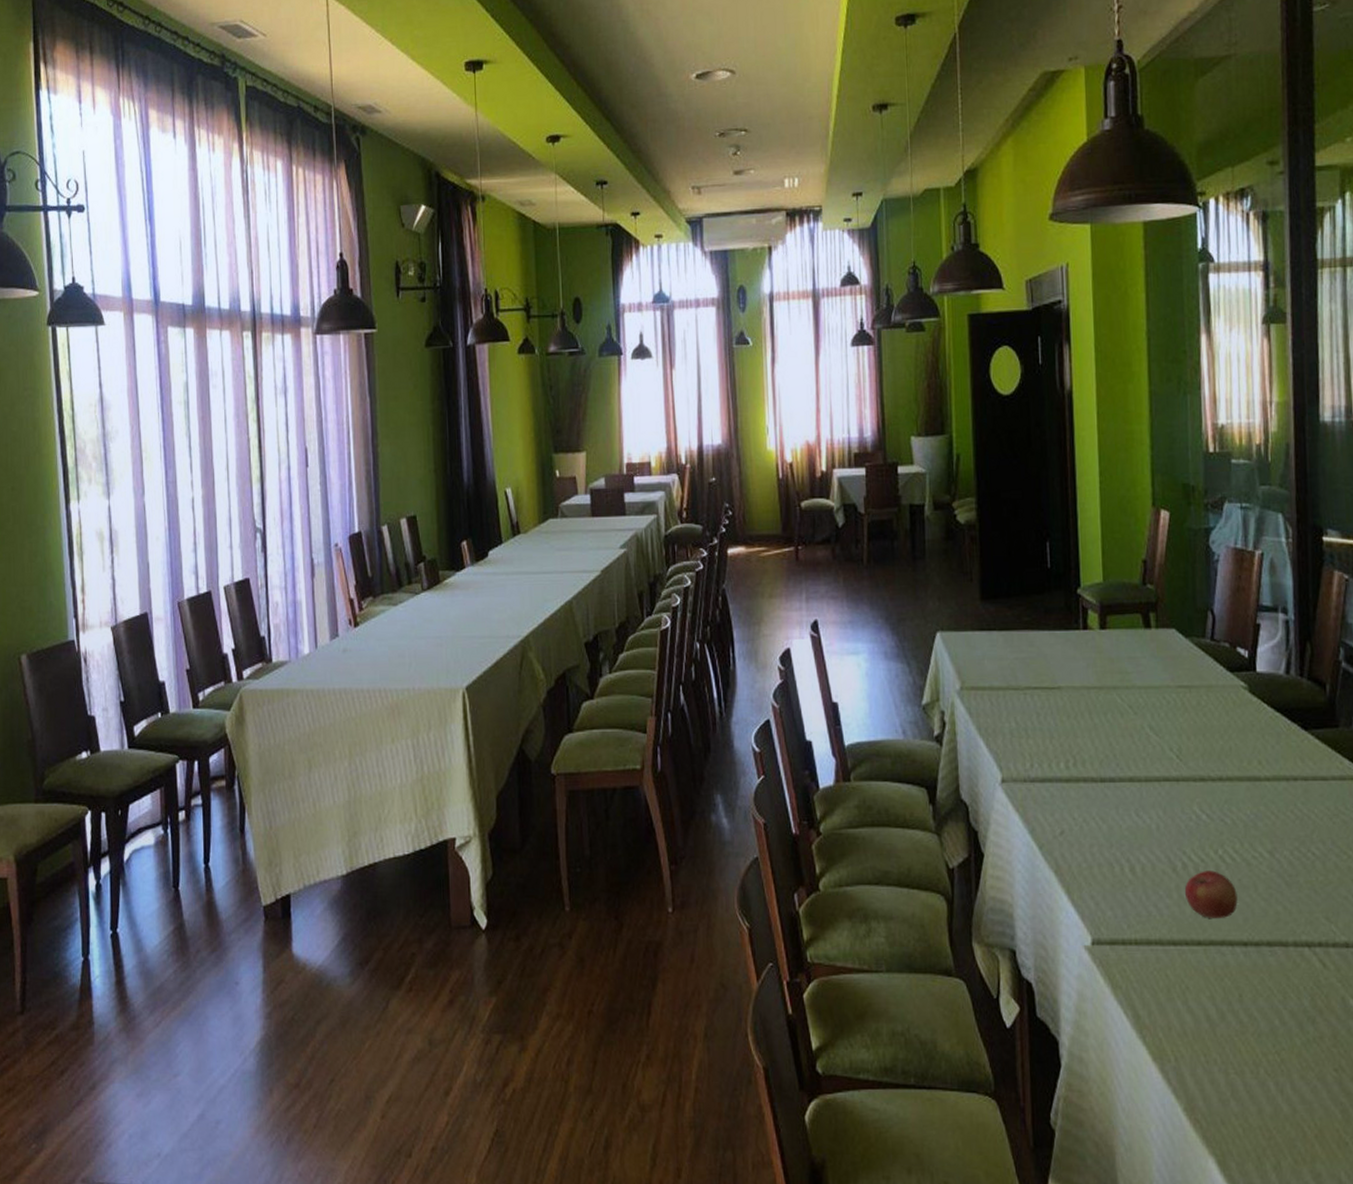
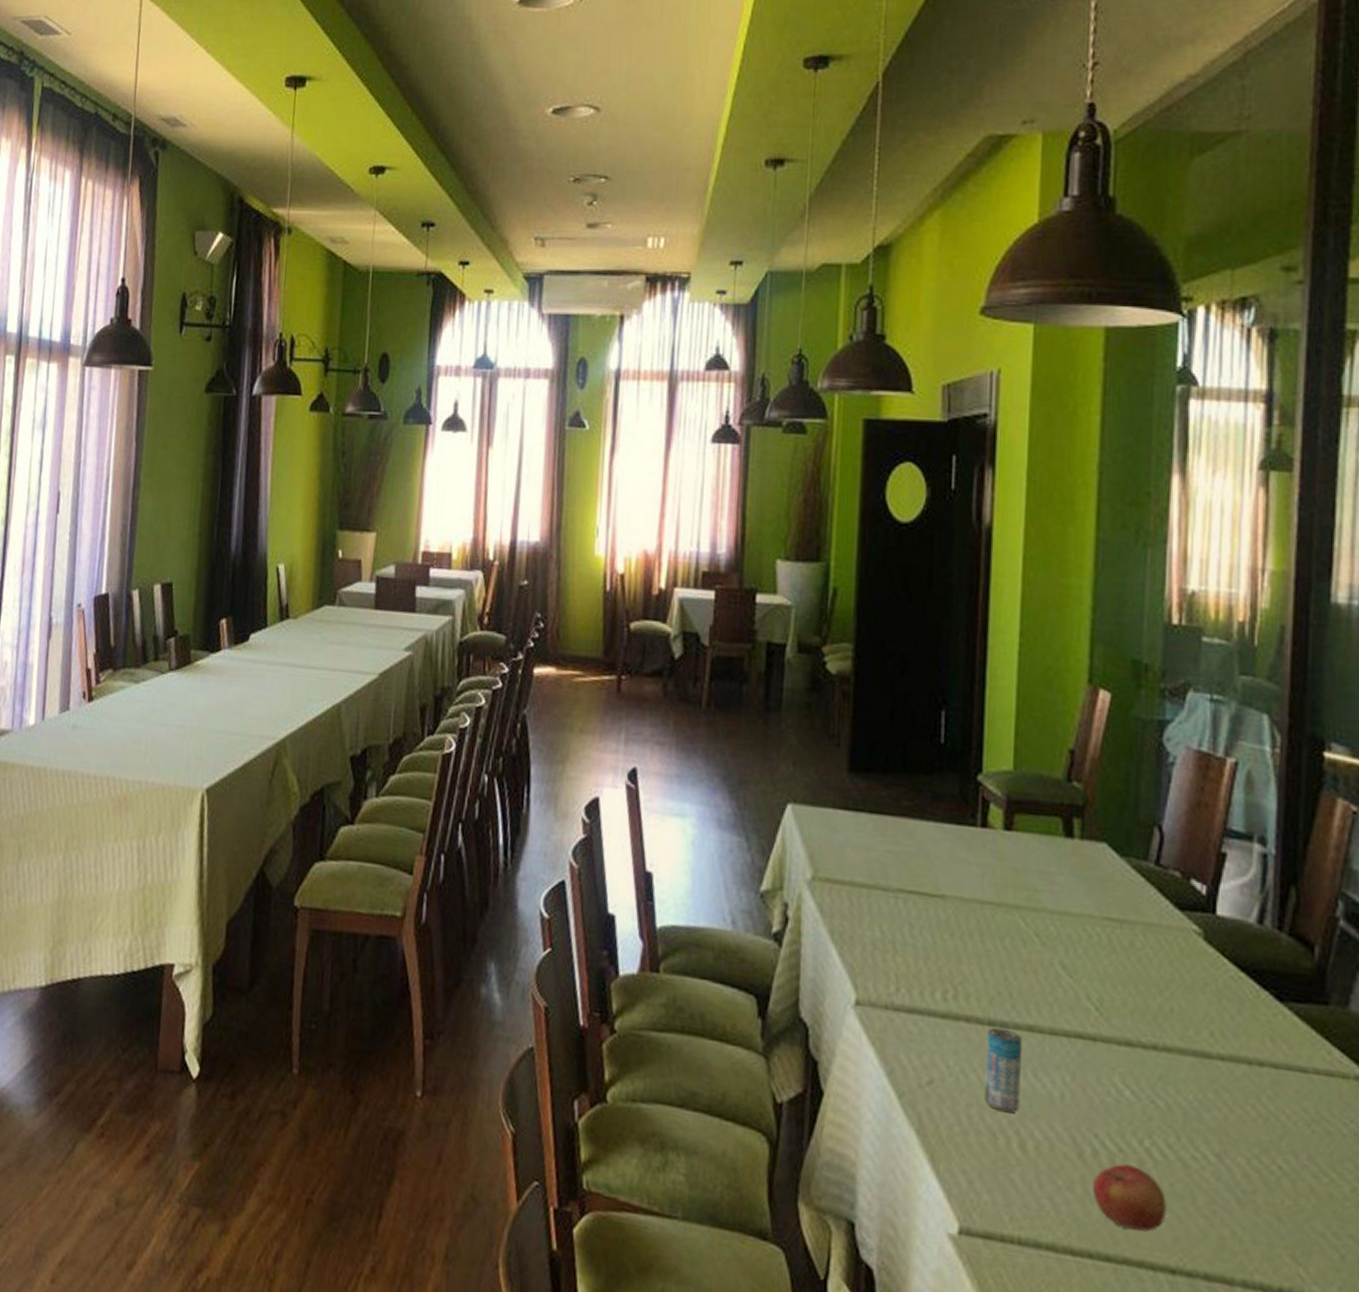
beverage can: none [1100,783,1128,847] -> present [984,1027,1022,1114]

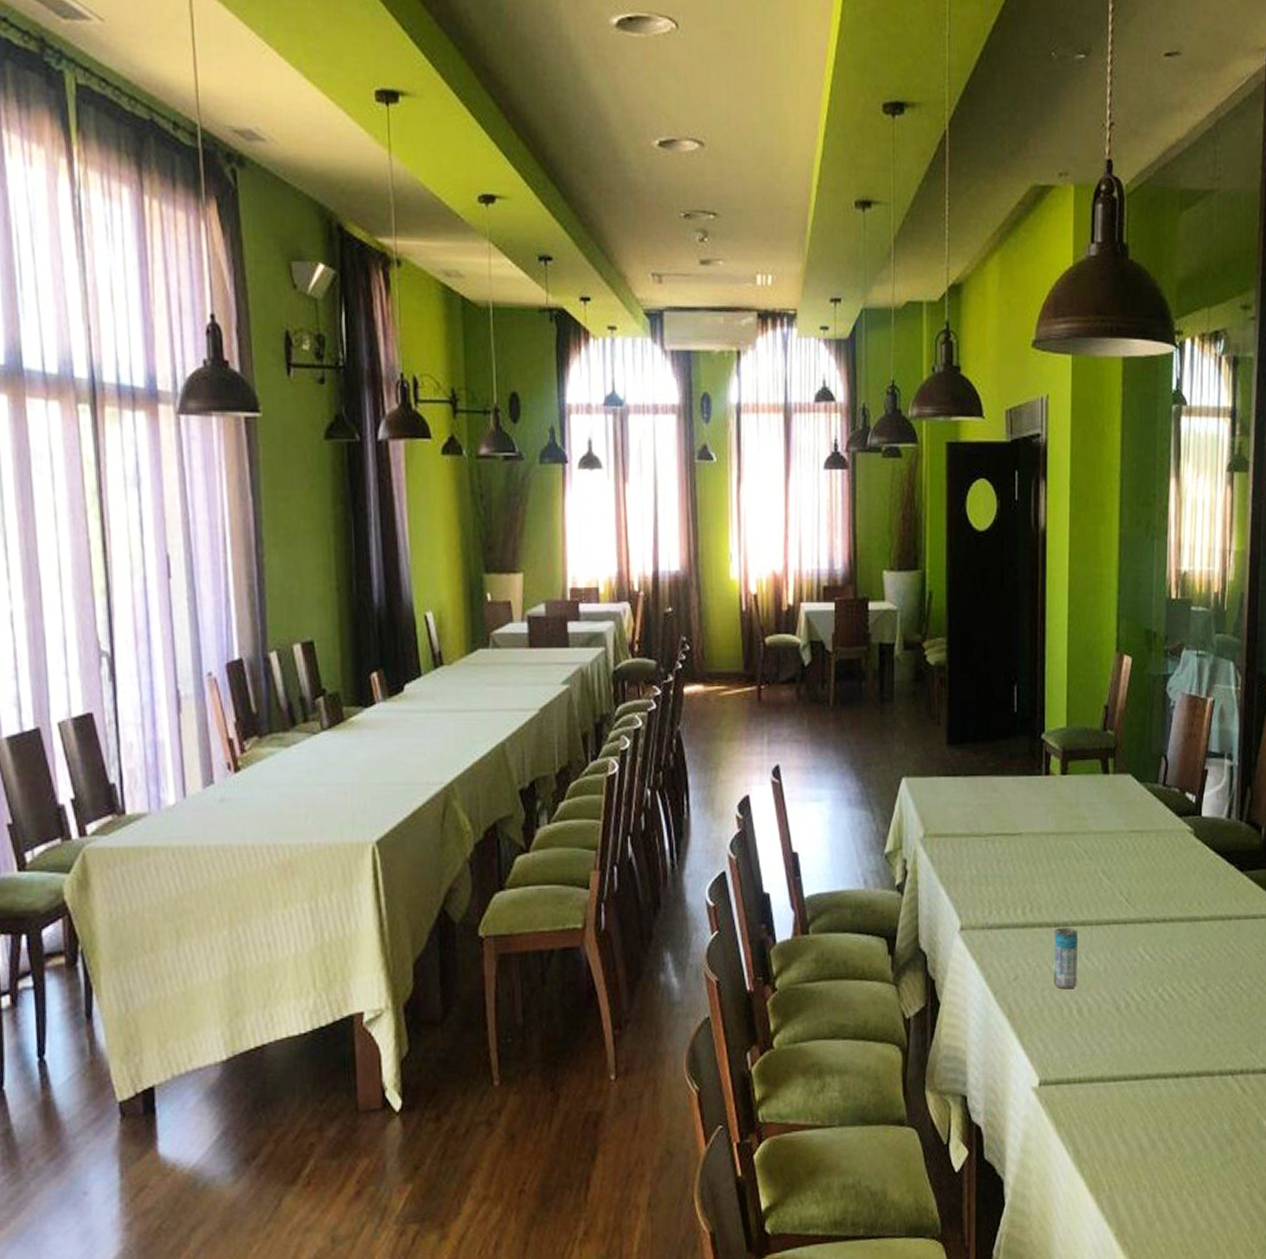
apple: present [1092,1164,1167,1232] -> none [1126,1008,1173,1054]

